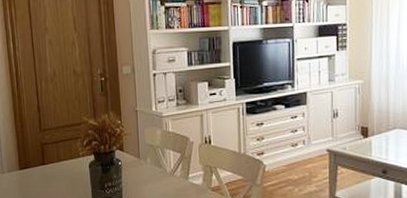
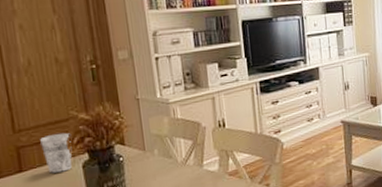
cup: none [59,135,82,169] -> present [40,132,72,174]

